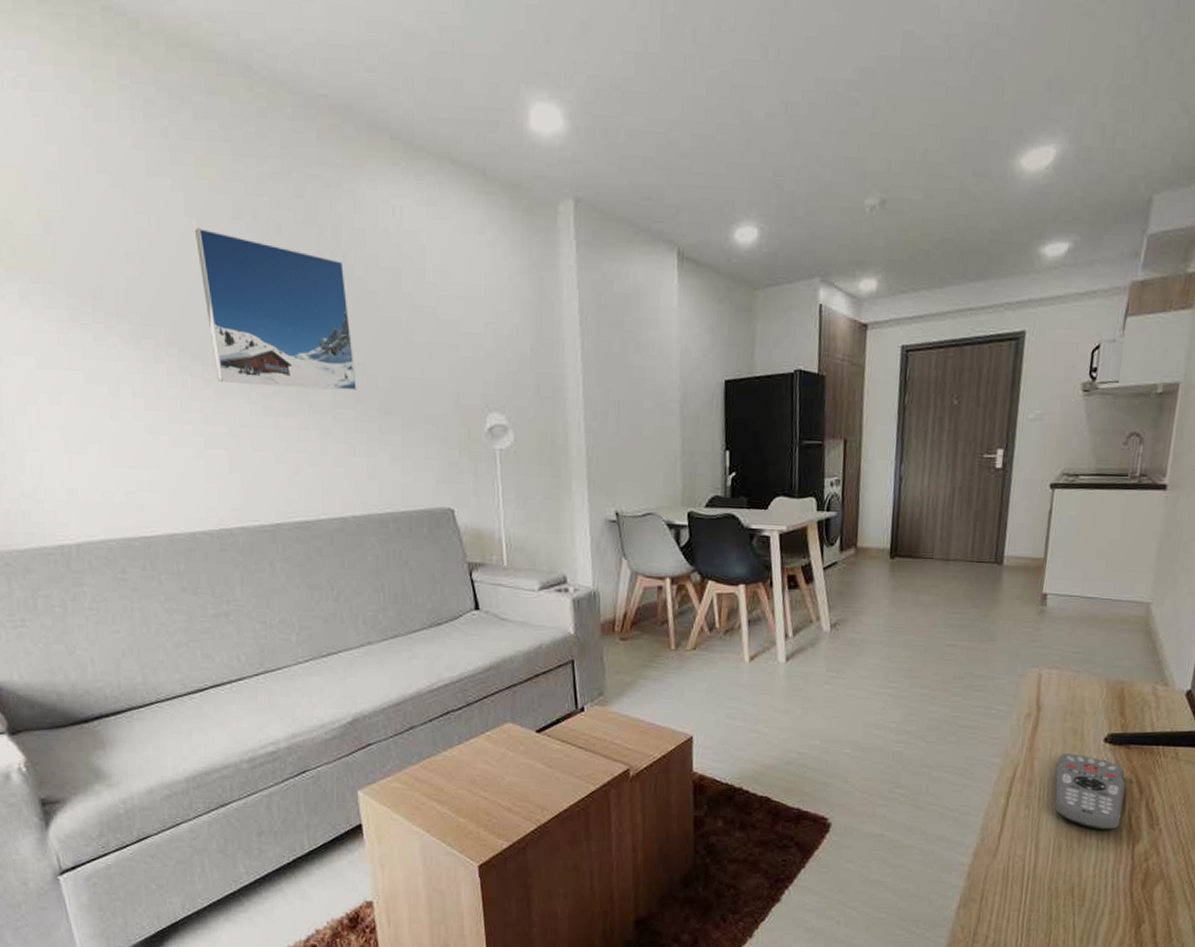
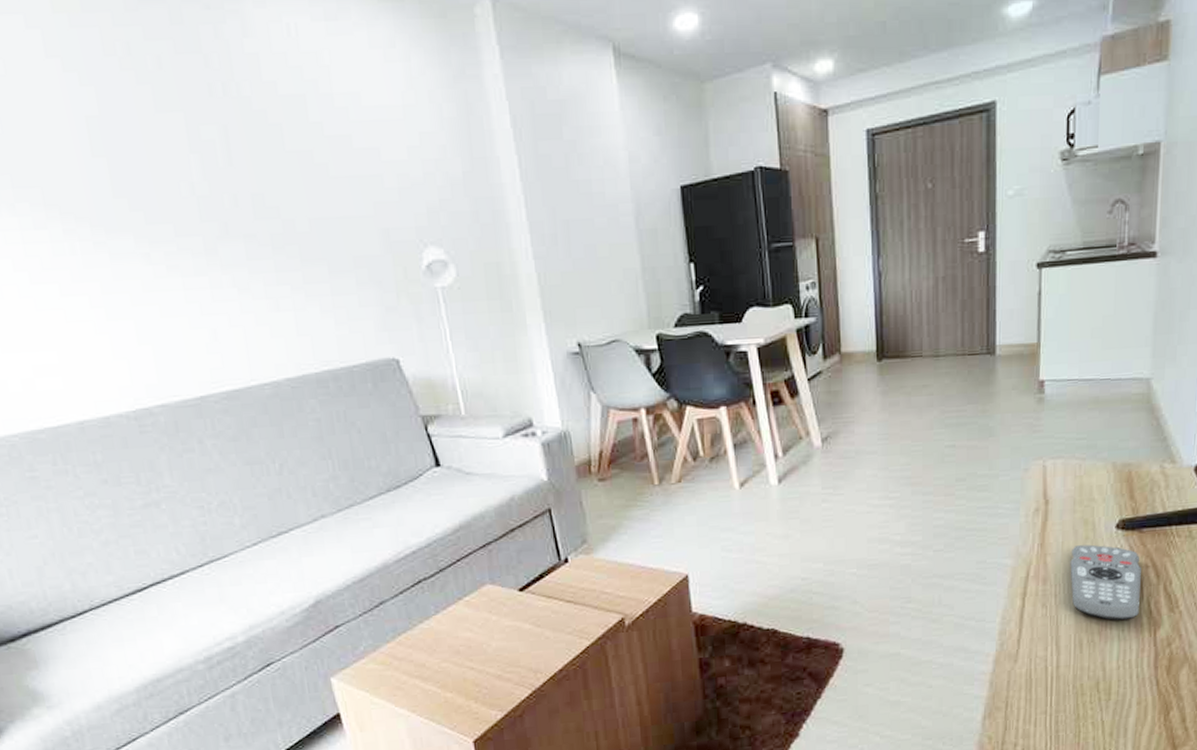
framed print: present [195,227,358,392] -> none [61,69,273,244]

